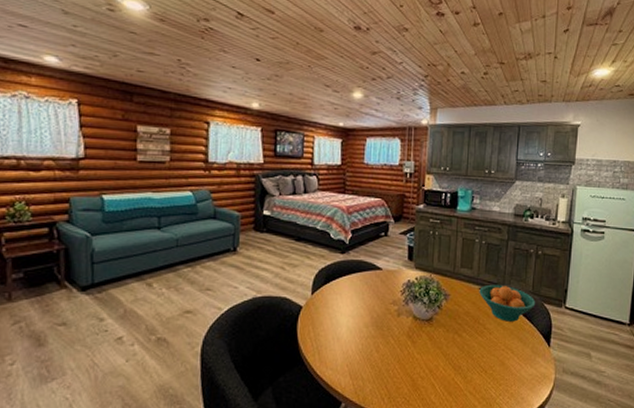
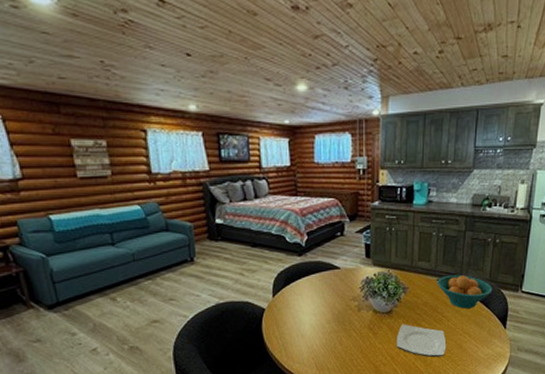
plate: none [435,333,488,374] -> present [396,324,447,358]

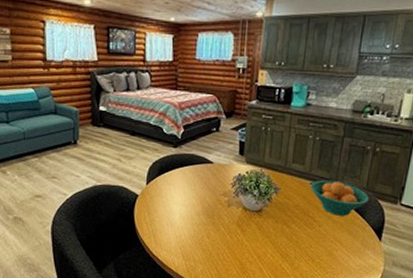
plate: present [396,324,447,358] -> none [263,224,316,262]

